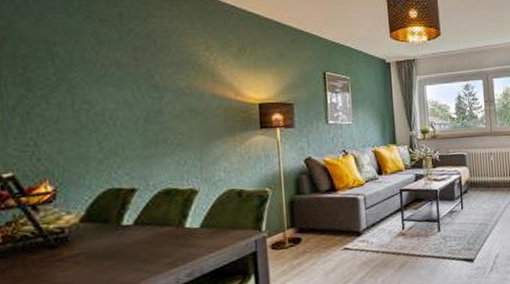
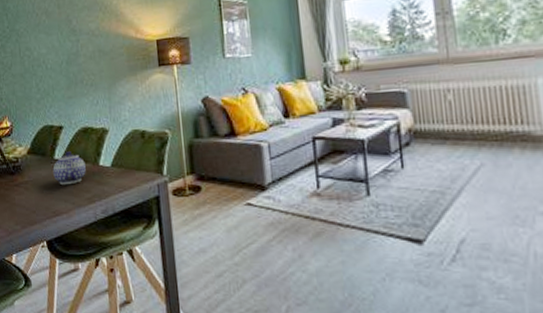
teapot: none [119,215,167,253] -> present [52,151,86,186]

